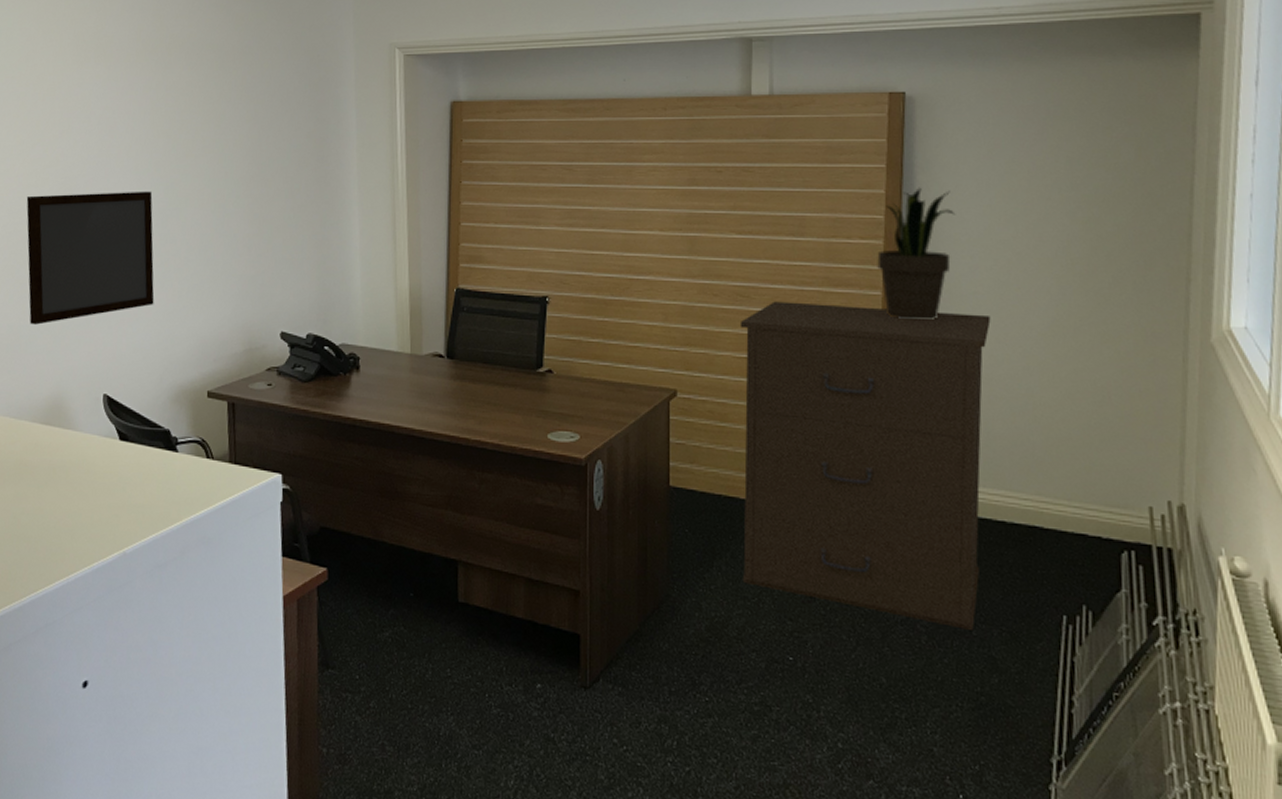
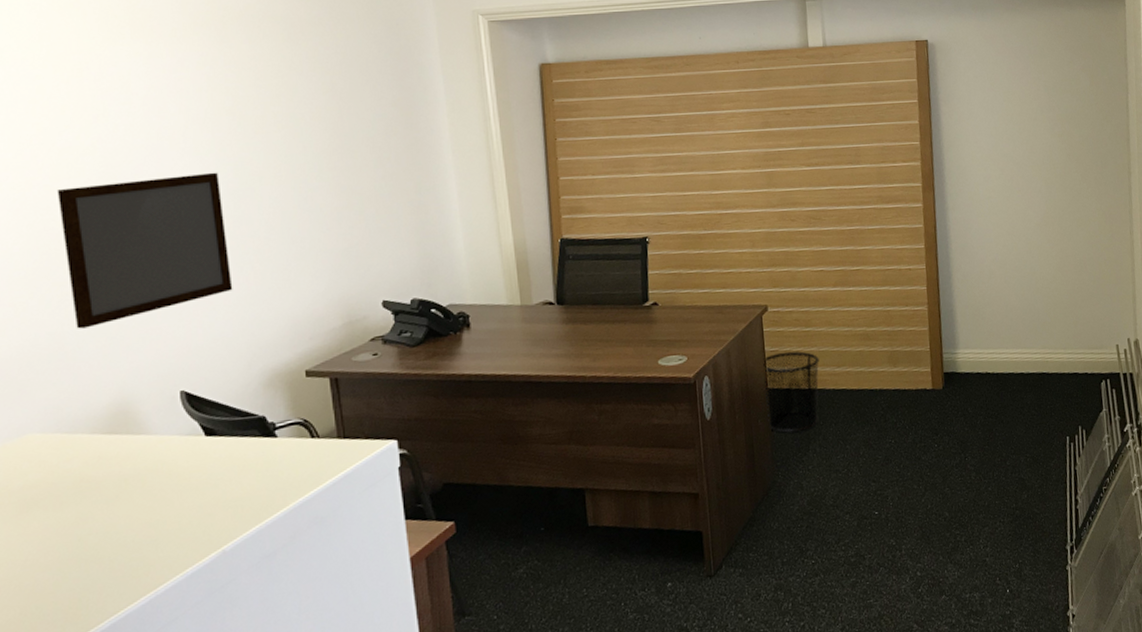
waste bin: none [666,446,734,544] -> present [763,351,819,433]
filing cabinet: present [739,301,991,630] -> none [814,214,1009,462]
potted plant: present [877,187,956,321] -> none [916,116,972,225]

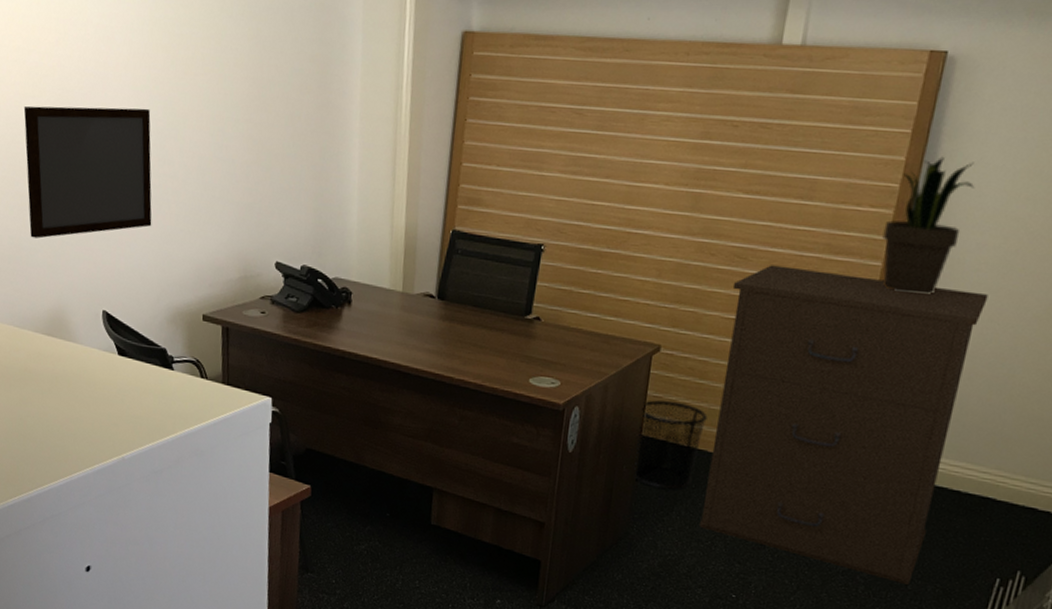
filing cabinet: none [814,214,1009,462] -> present [698,265,988,585]
potted plant: none [916,116,972,225] -> present [882,156,975,295]

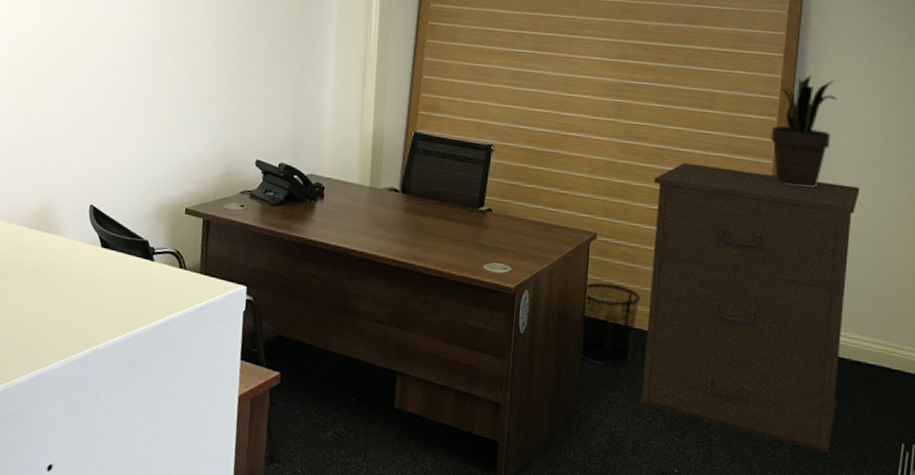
writing board: present [23,106,152,239] -> none [27,22,151,139]

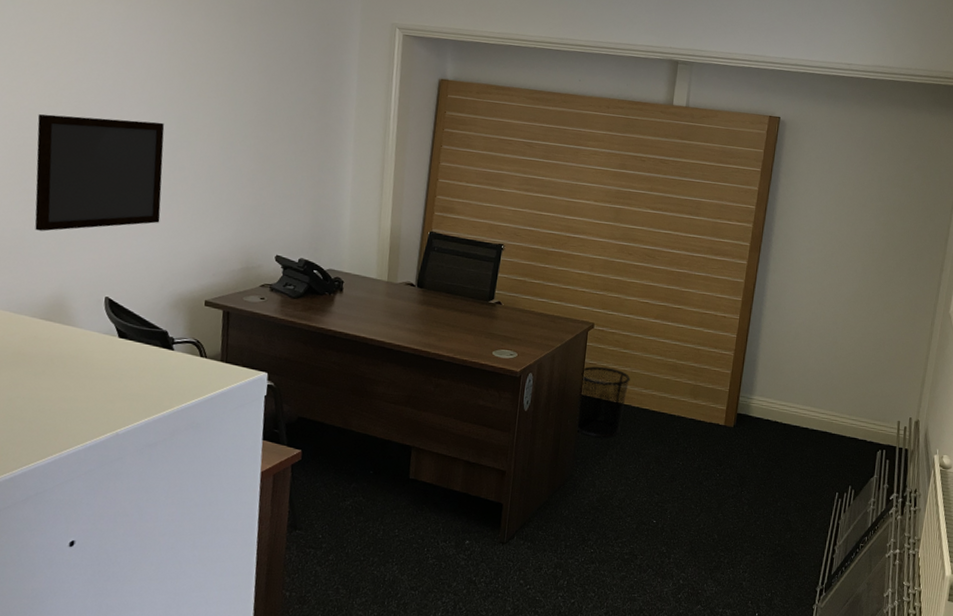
writing board: none [27,22,151,139] -> present [35,114,165,231]
filing cabinet: present [640,163,860,453] -> none [626,262,817,502]
potted plant: present [771,75,838,188] -> none [746,188,803,285]

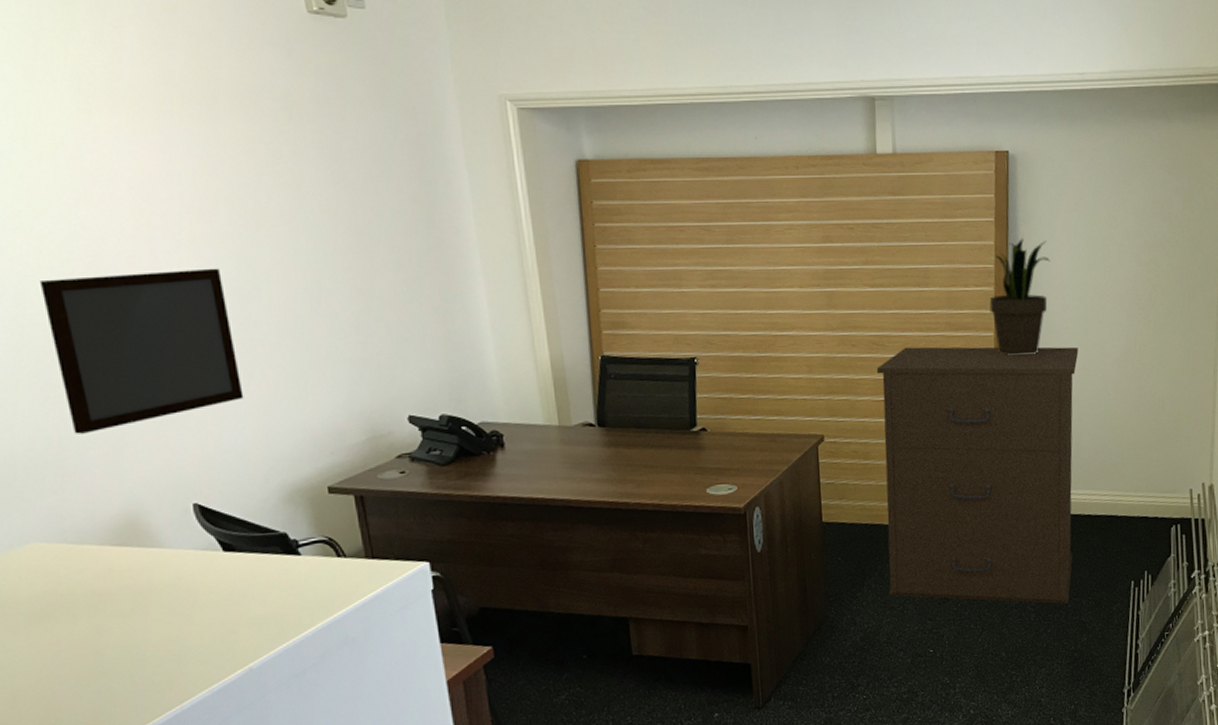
waste bin: present [576,366,630,438] -> none [818,484,878,568]
filing cabinet: none [626,262,817,502] -> present [876,346,1079,604]
potted plant: none [746,188,803,285] -> present [989,238,1051,356]

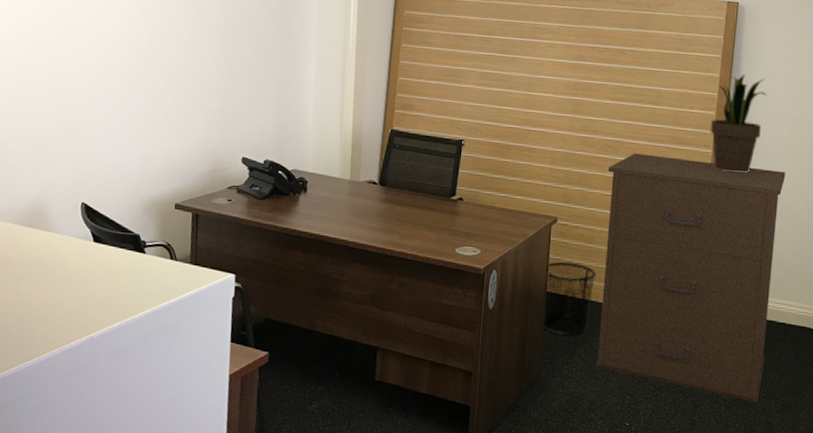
writing board: present [39,268,244,434] -> none [17,28,138,141]
waste bin: none [818,484,878,568] -> present [542,261,596,336]

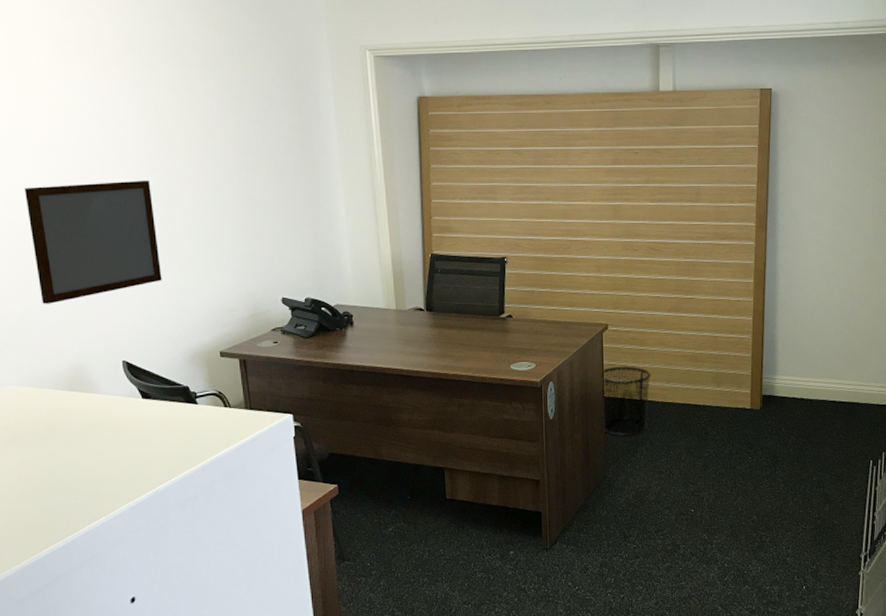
writing board: none [17,28,138,141] -> present [24,180,162,304]
filing cabinet: present [596,153,786,403] -> none [653,252,828,477]
potted plant: present [710,74,768,173] -> none [751,162,806,262]

